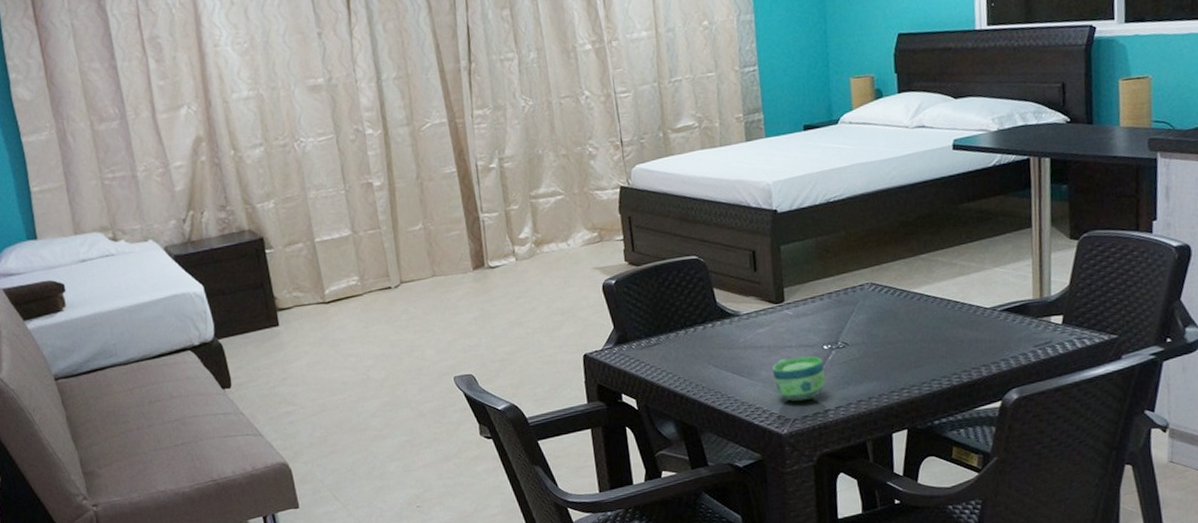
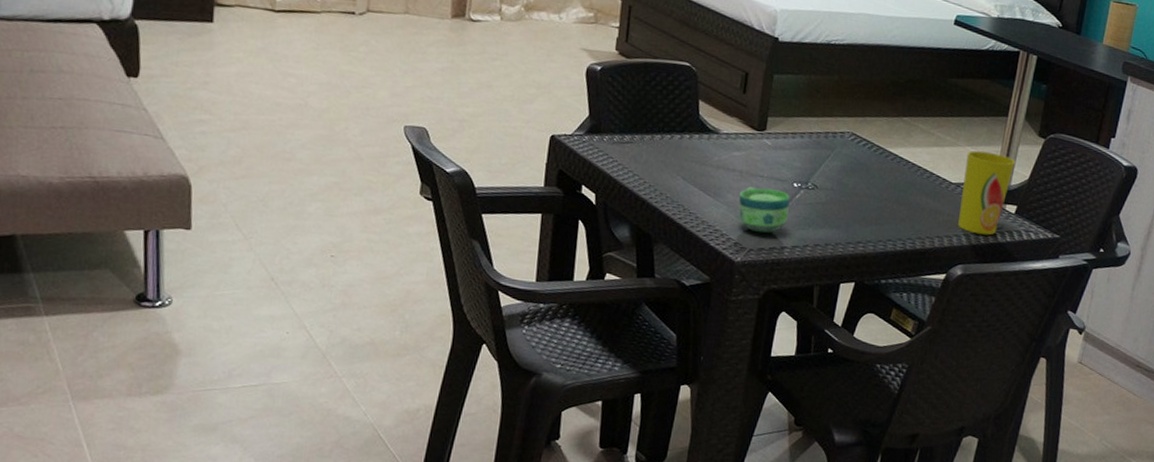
cup: none [996,267,1052,354] -> present [958,150,1016,235]

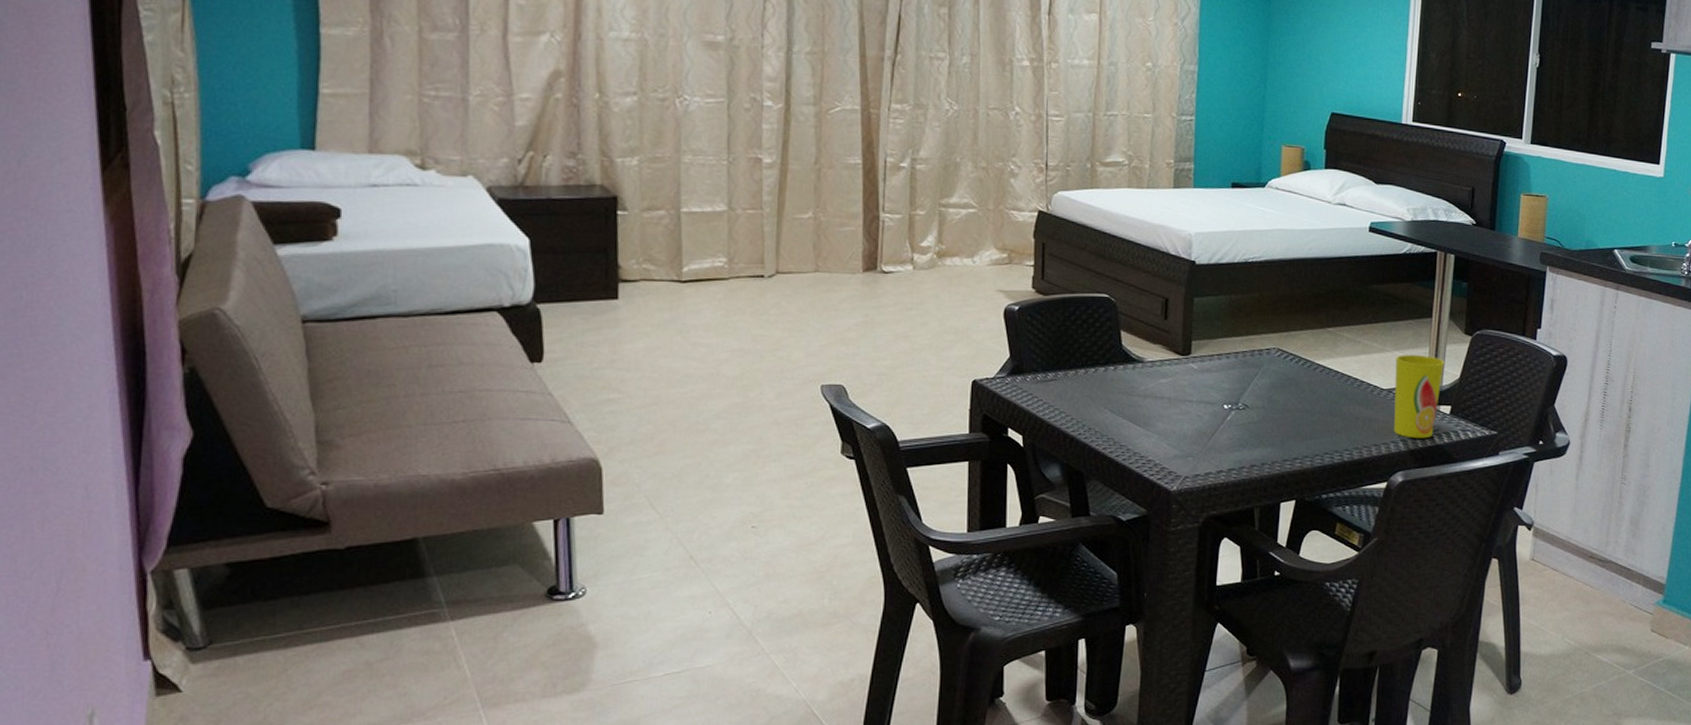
cup: present [738,187,790,233] -> none [1170,413,1222,458]

